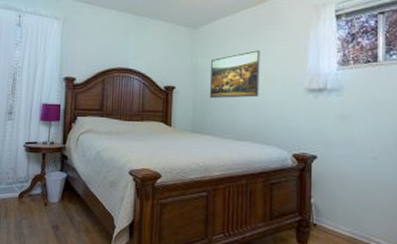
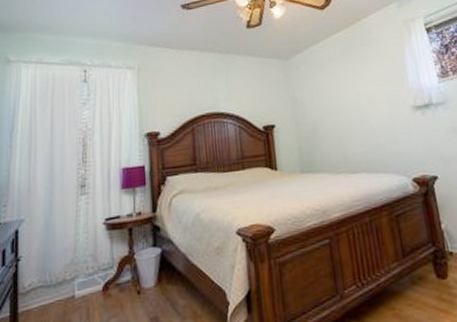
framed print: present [210,50,260,99] -> none [309,73,366,132]

